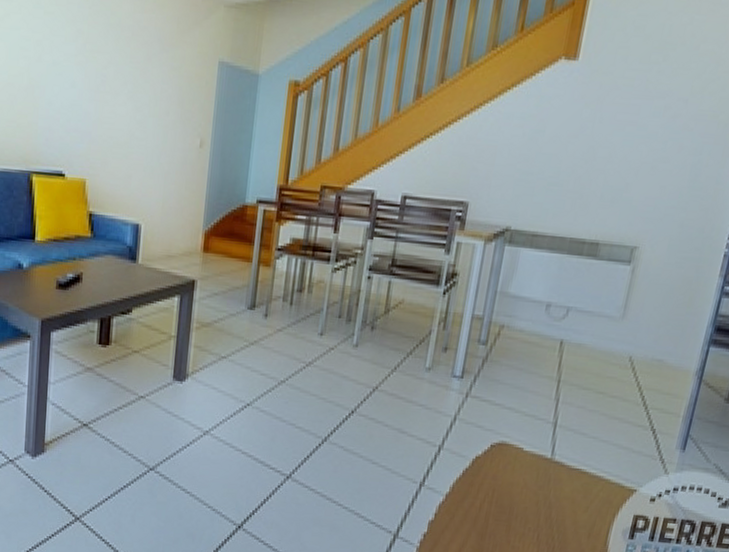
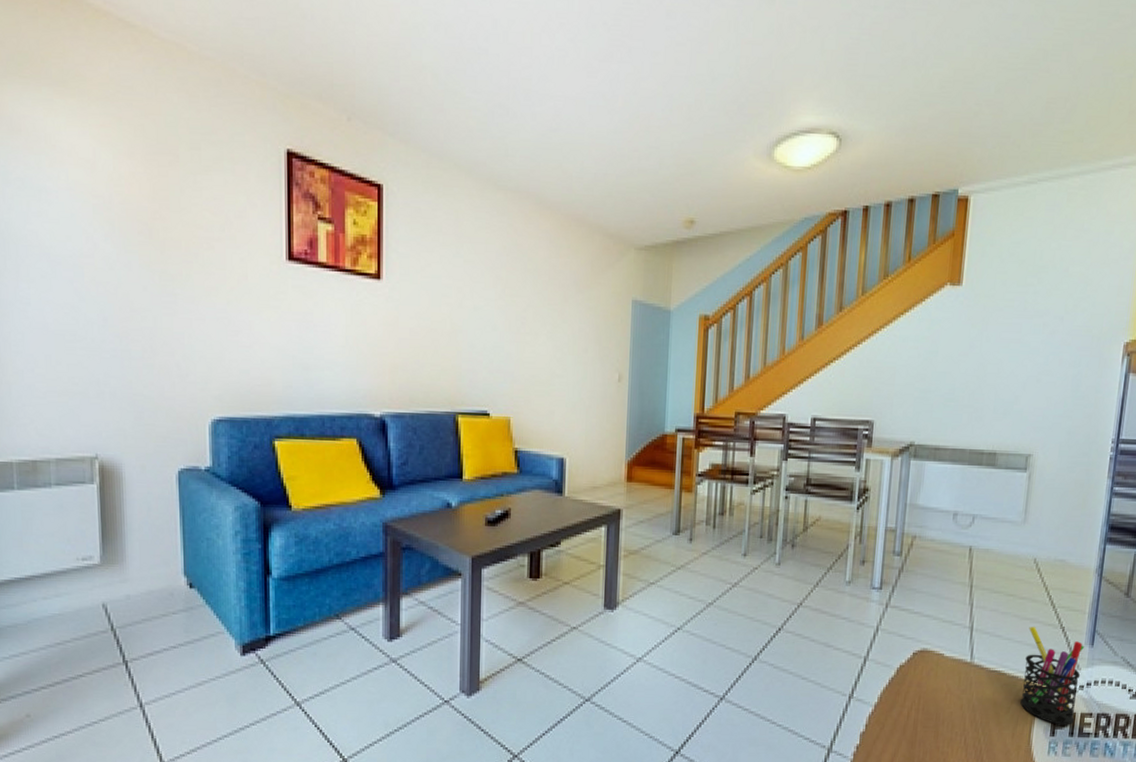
pen holder: none [600,427,675,530] -> present [1020,627,1084,725]

